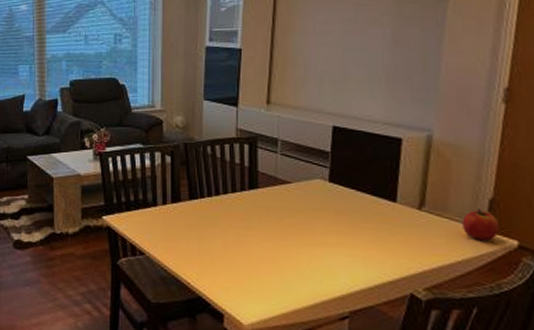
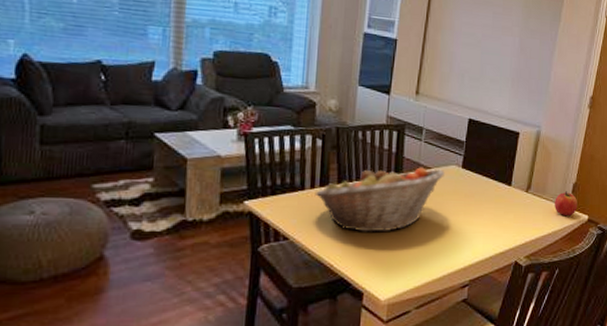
fruit basket: none [167,182,308,251] -> present [314,167,445,232]

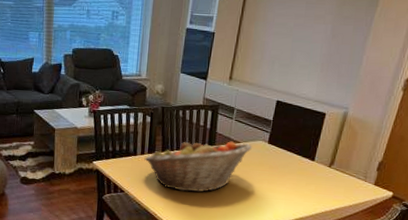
apple: present [555,191,578,217] -> none [357,168,383,192]

